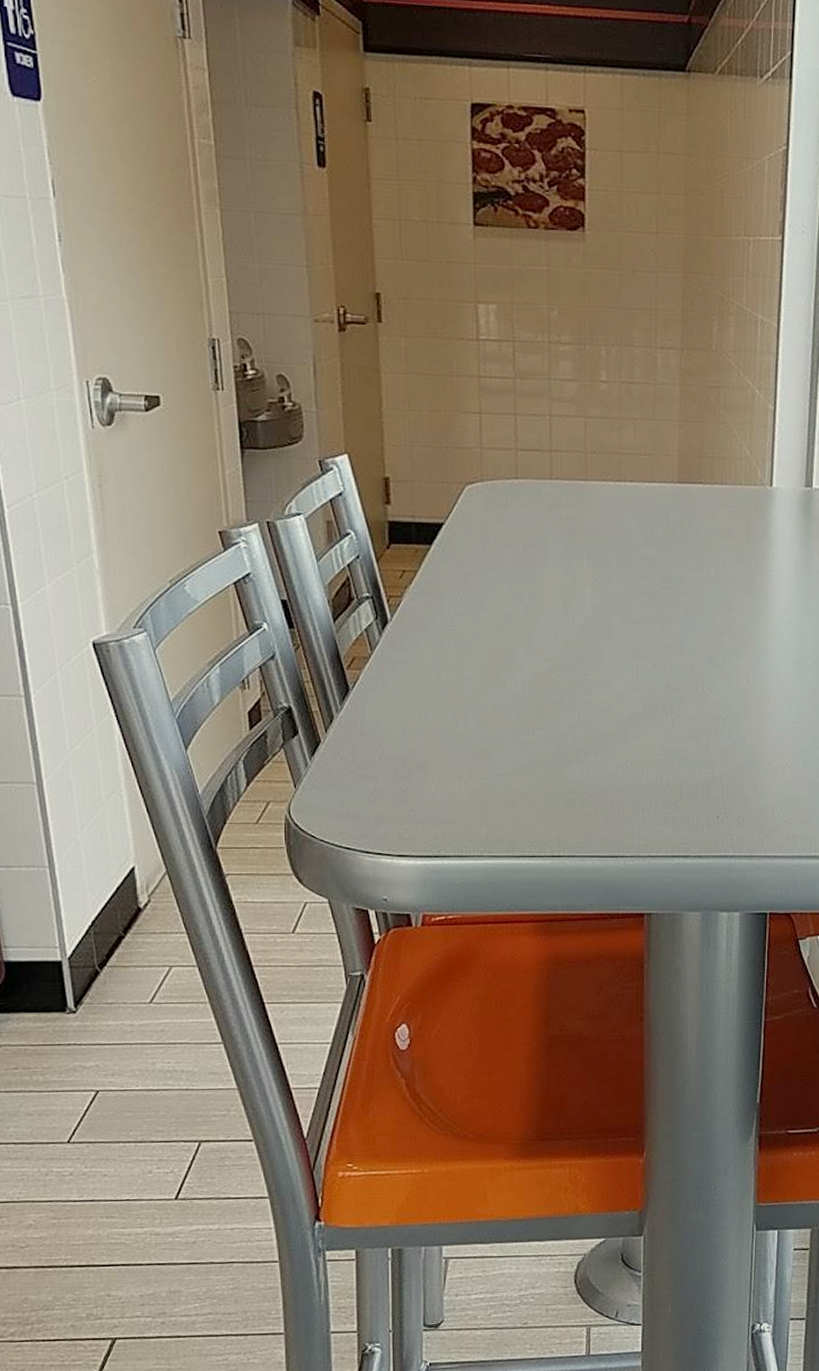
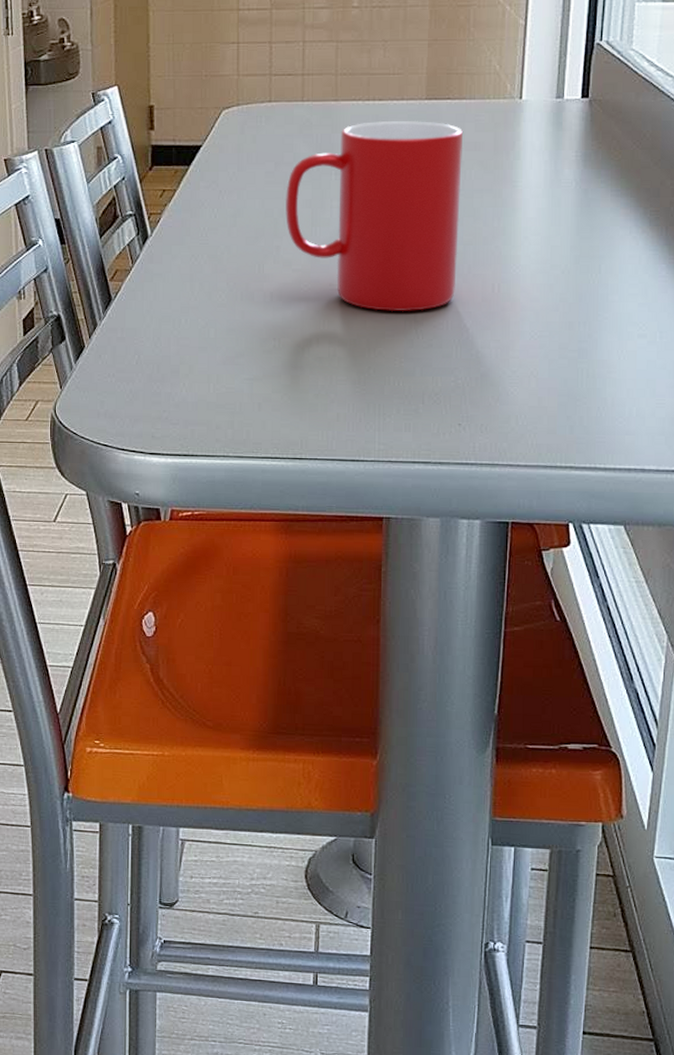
cup: none [535,504,716,703] -> present [285,120,463,312]

